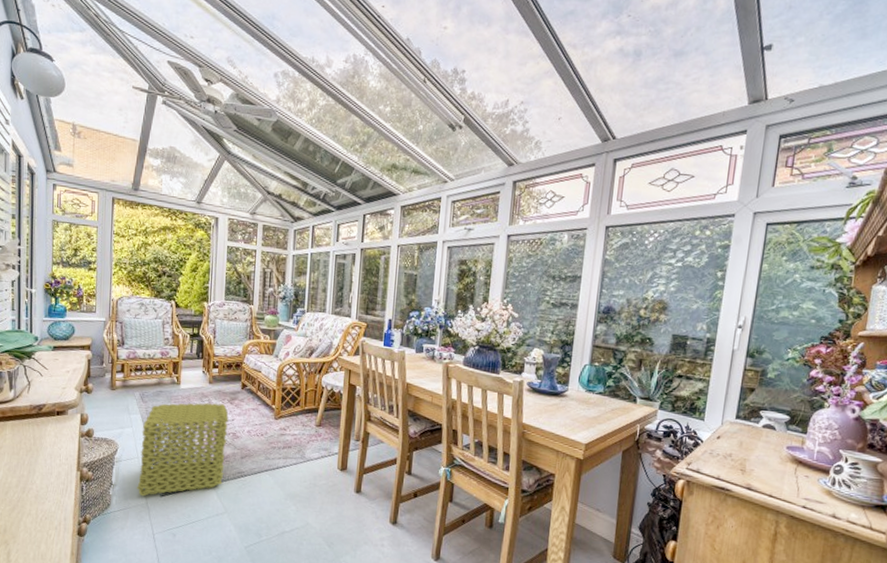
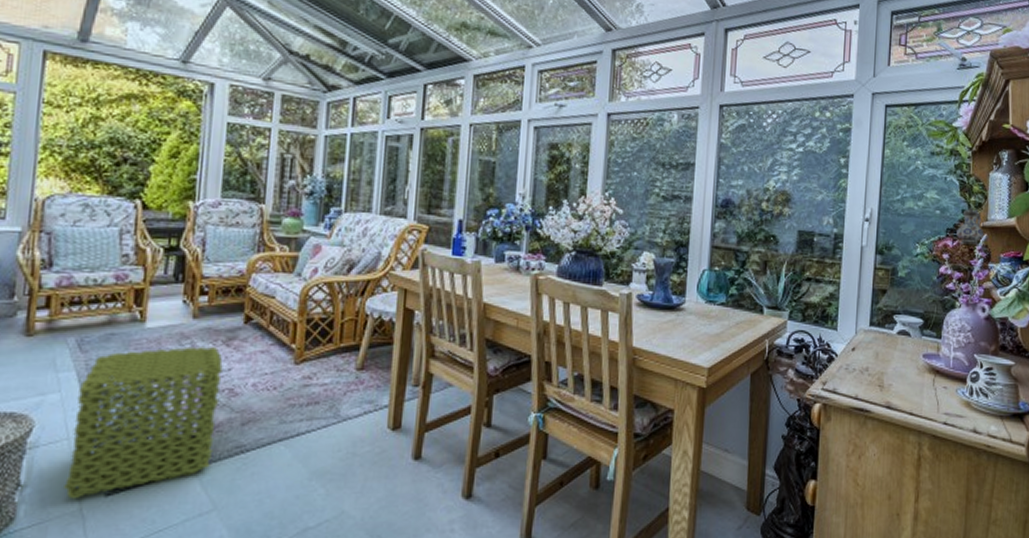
lidded jug: none [831,316,861,354] -> present [956,206,984,246]

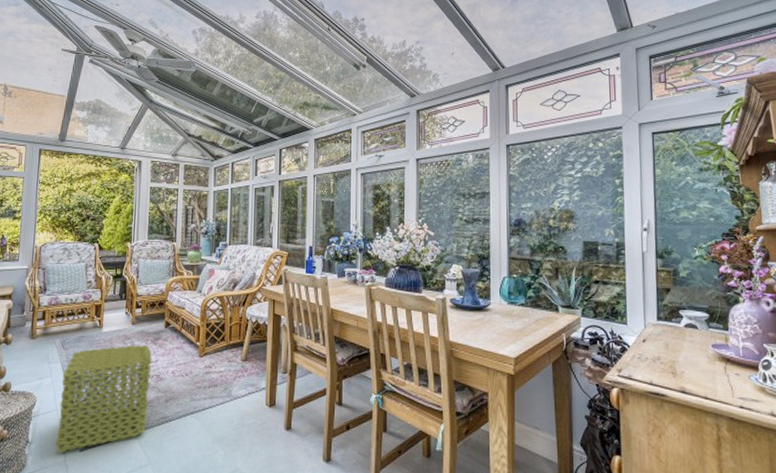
lidded jug: present [956,206,984,246] -> none [732,212,761,247]

